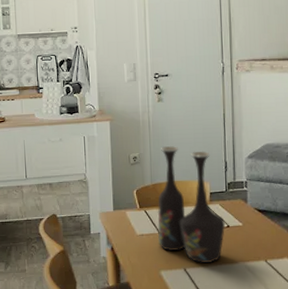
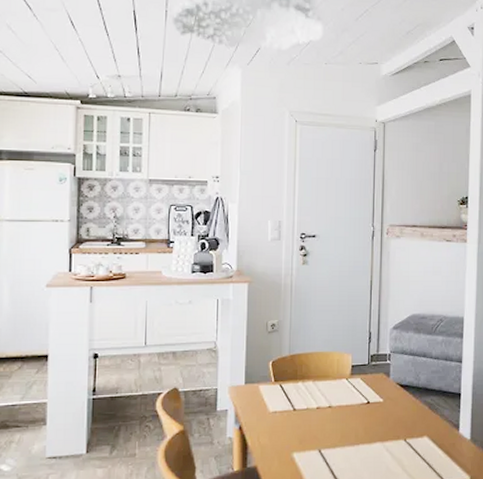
vase: present [157,146,225,264] -> none [291,314,365,444]

